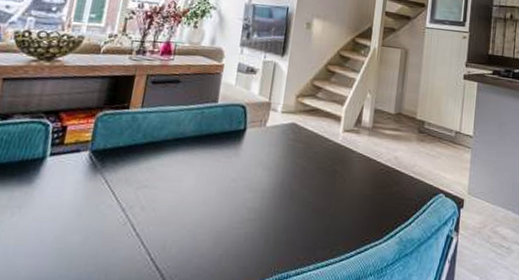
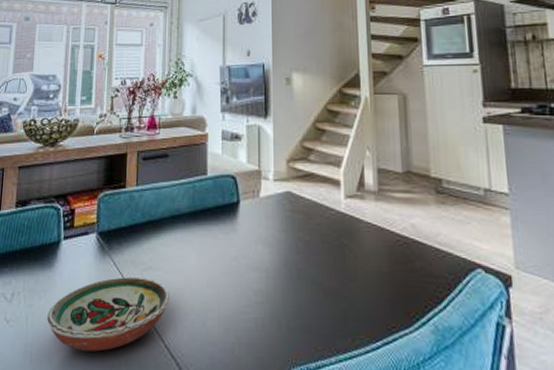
decorative bowl: none [18,194,163,266] -> present [47,277,170,352]

